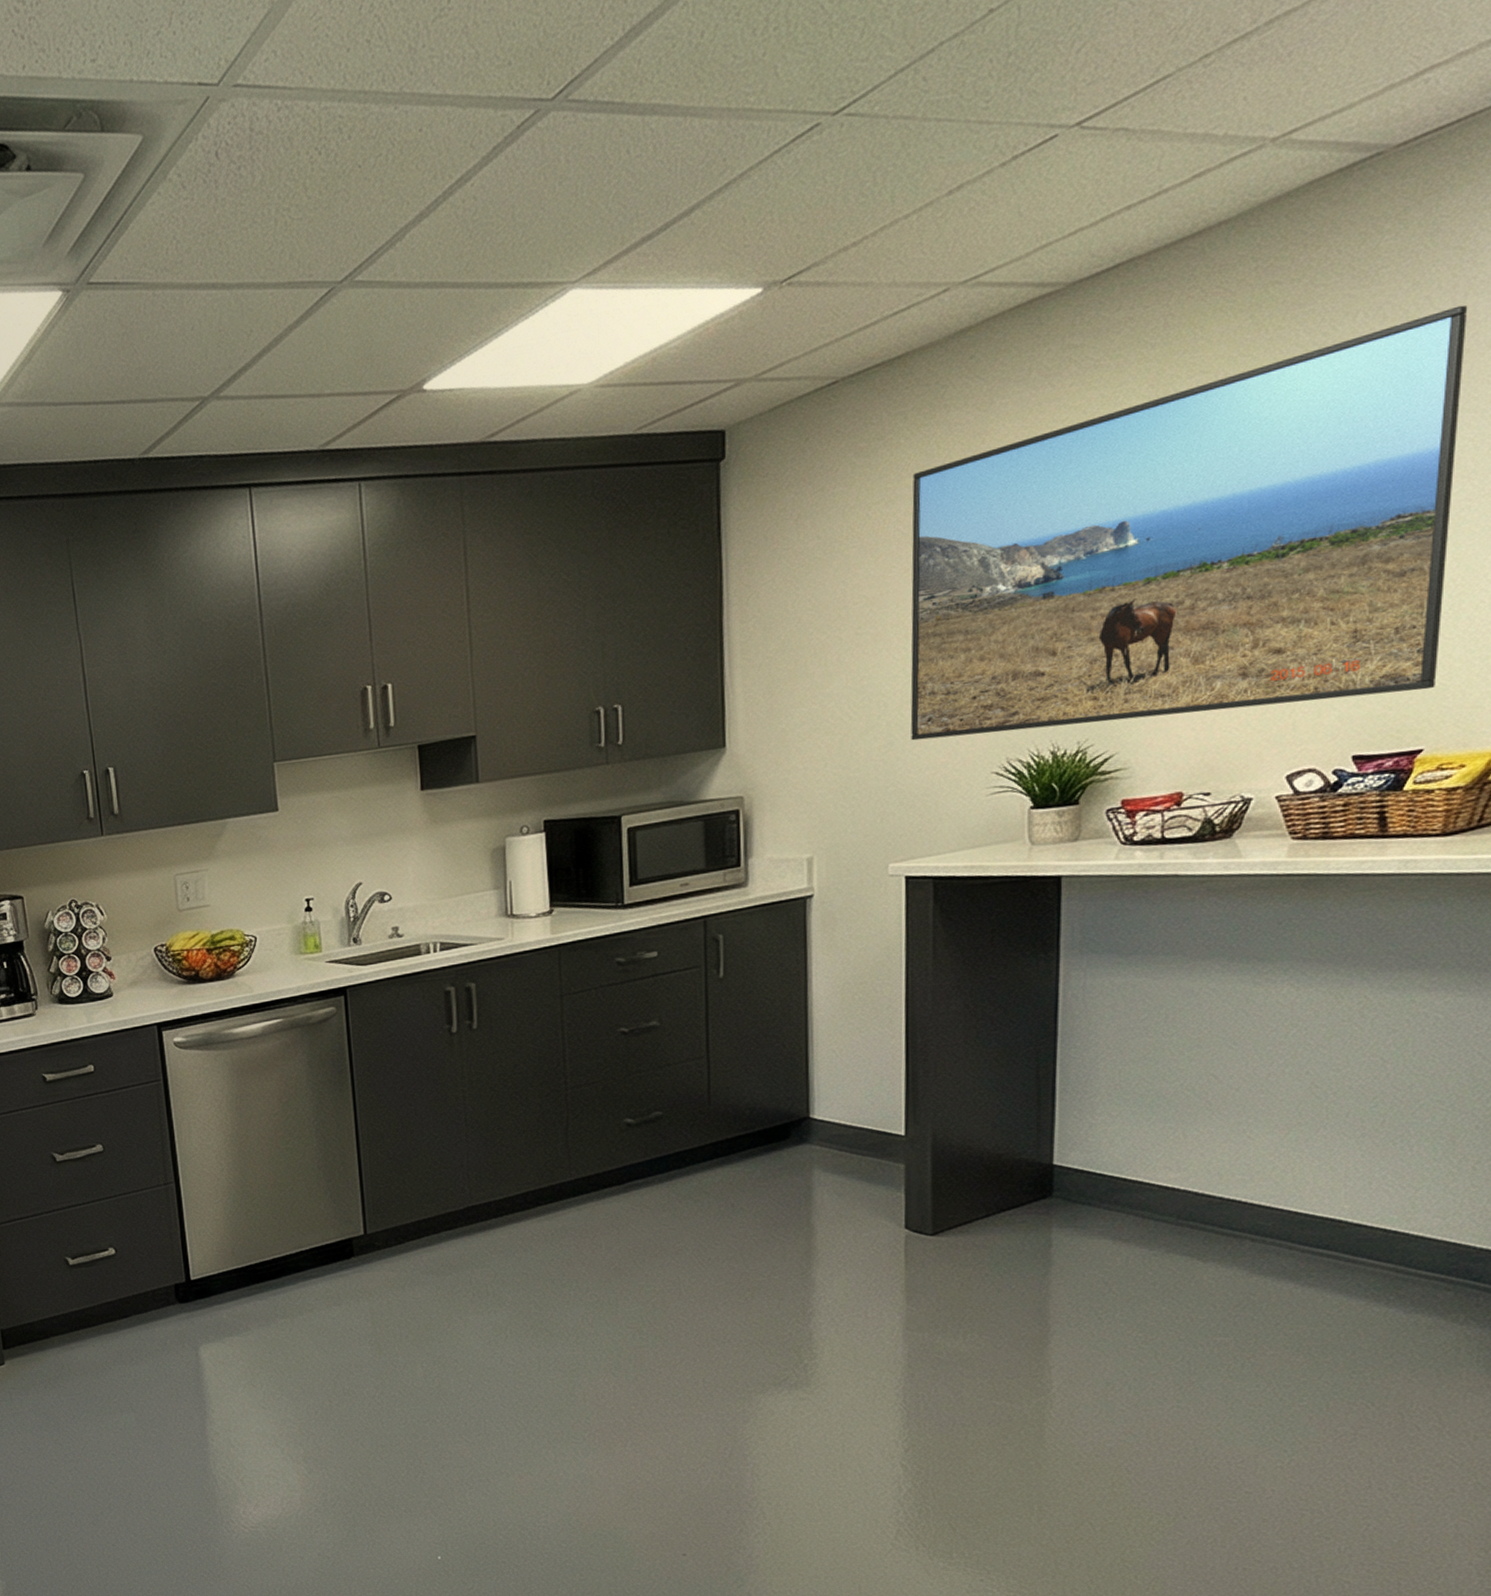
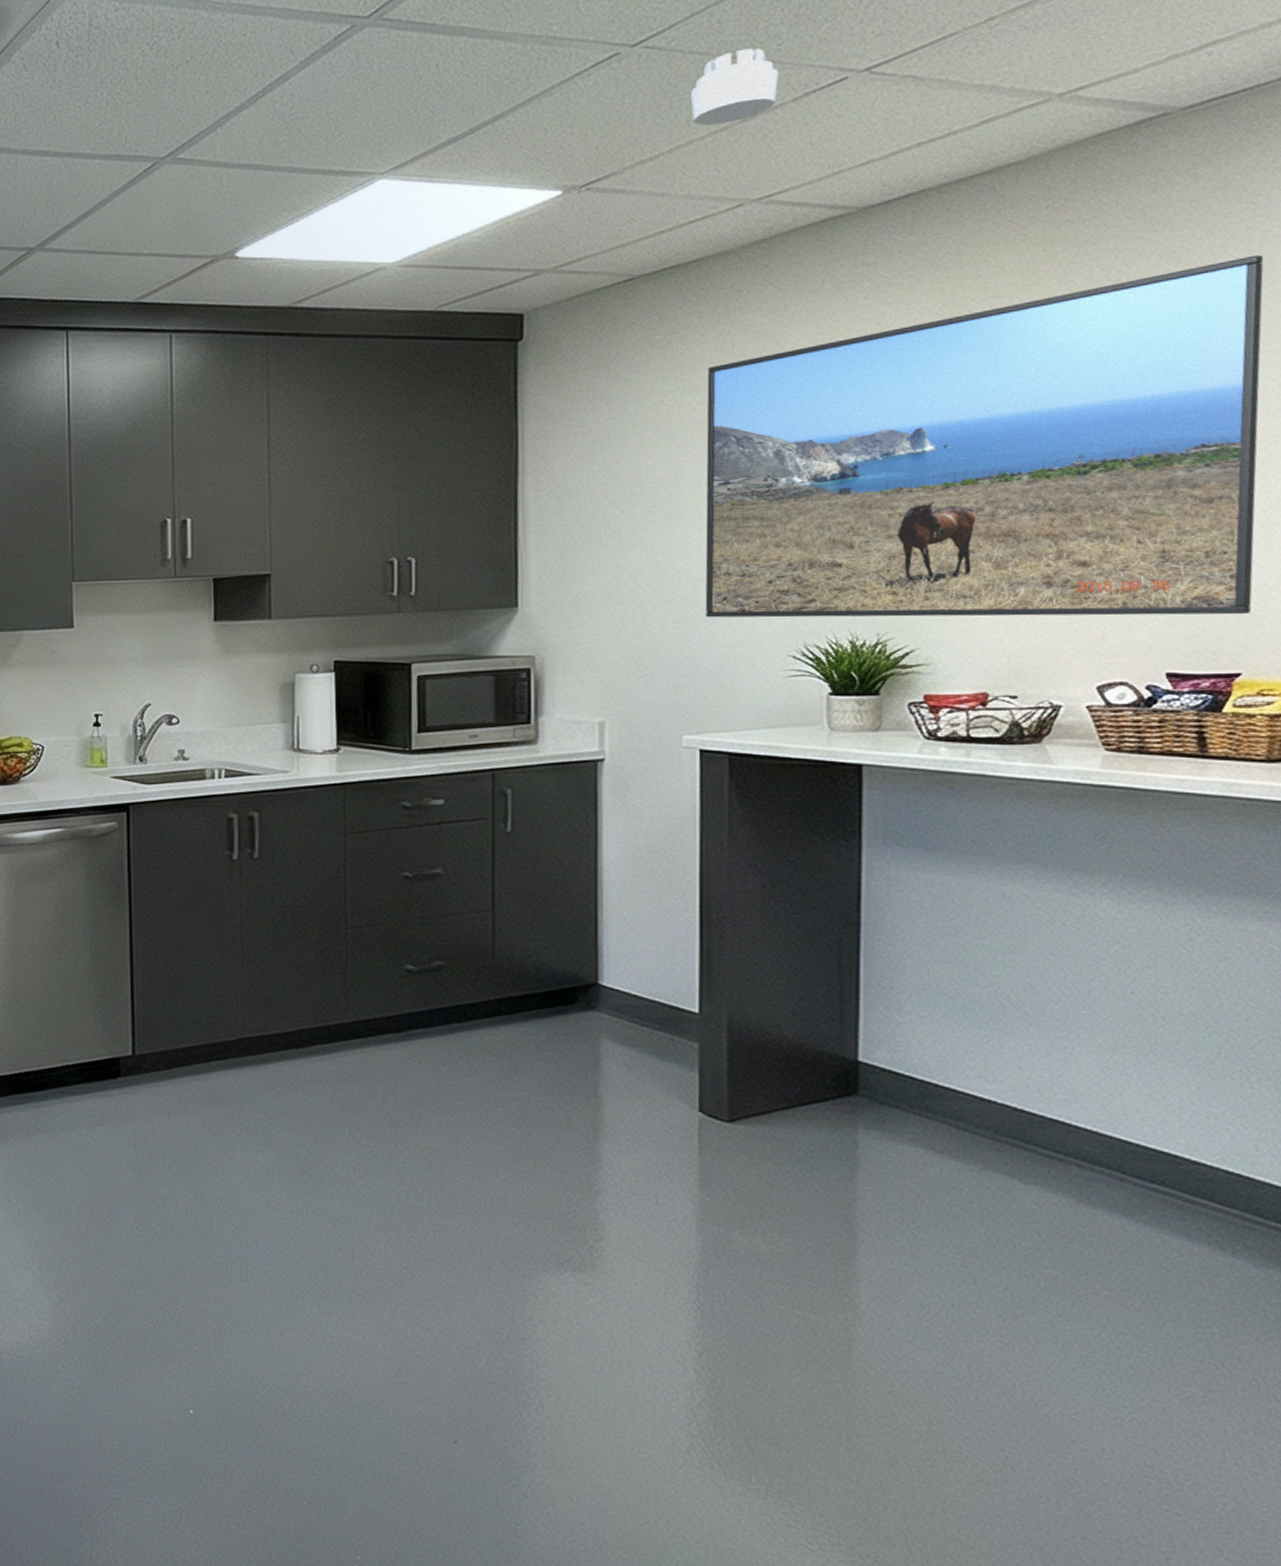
smoke detector: none [894,107,987,202] -> present [690,48,779,126]

